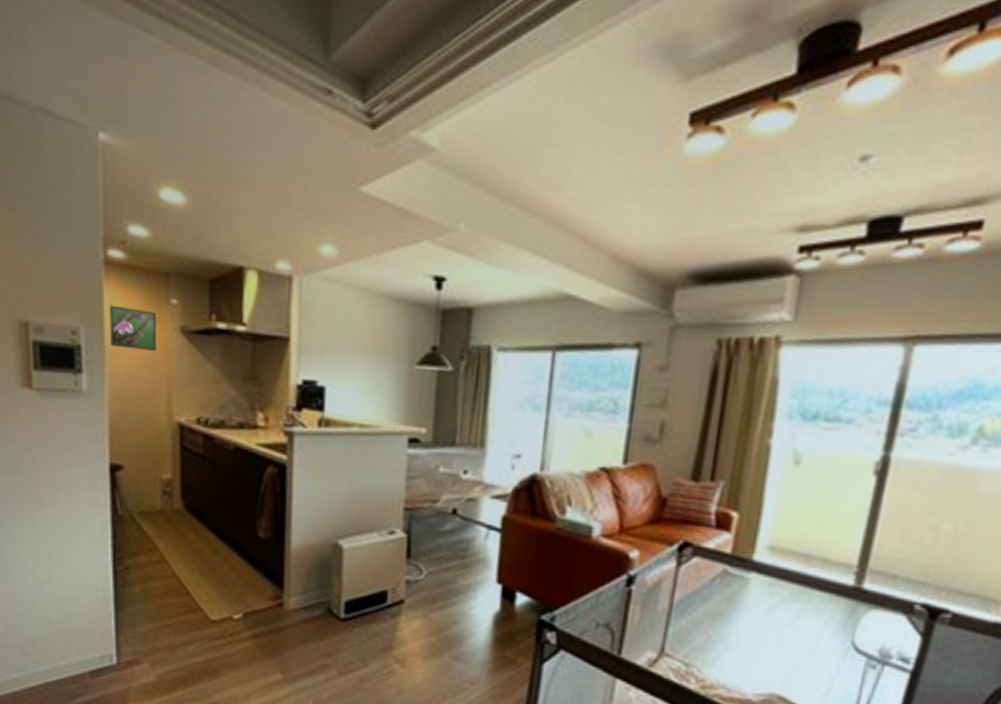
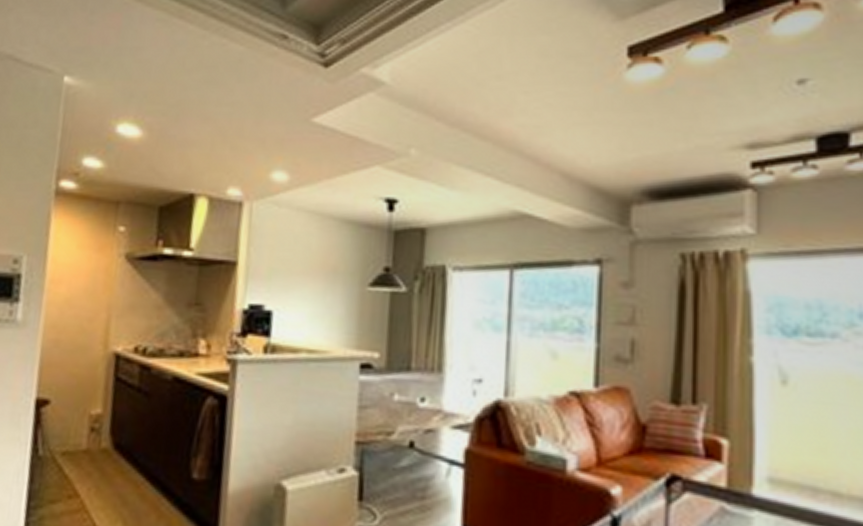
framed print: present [110,305,157,351] -> none [52,233,102,278]

